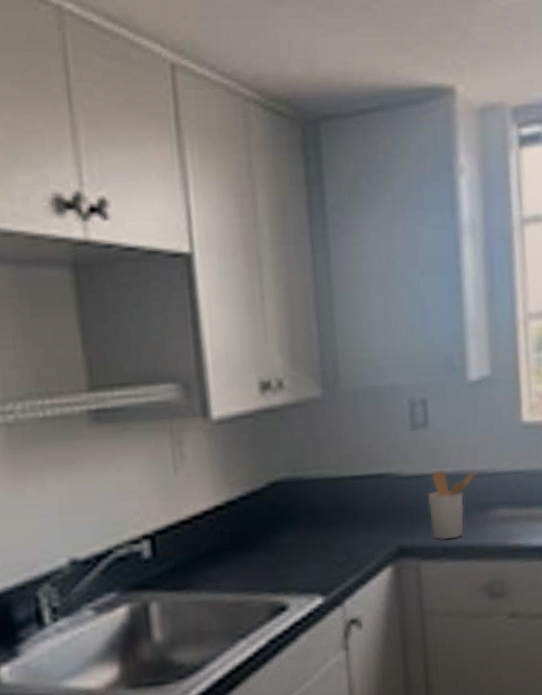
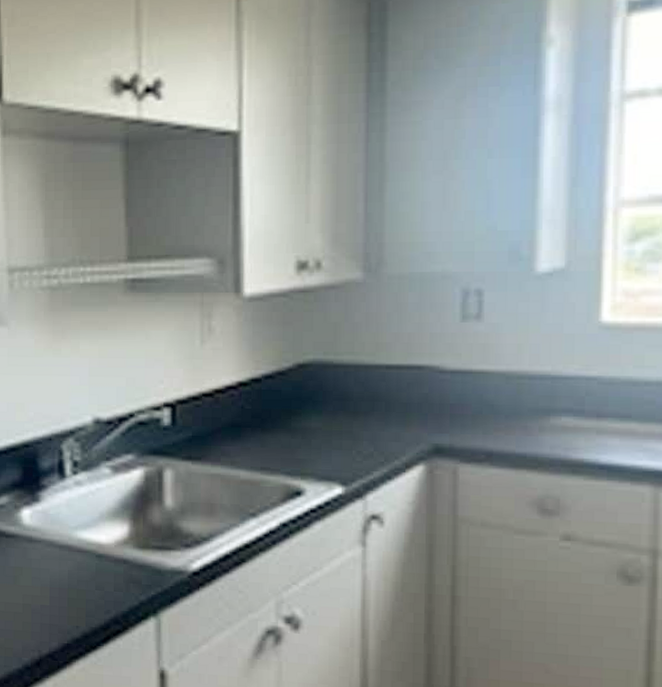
utensil holder: present [427,470,477,540] -> none [473,367,537,444]

